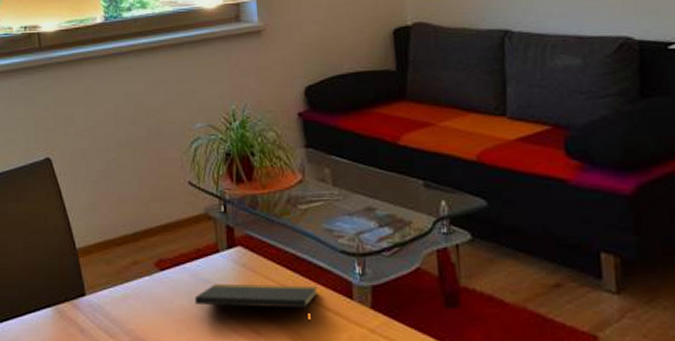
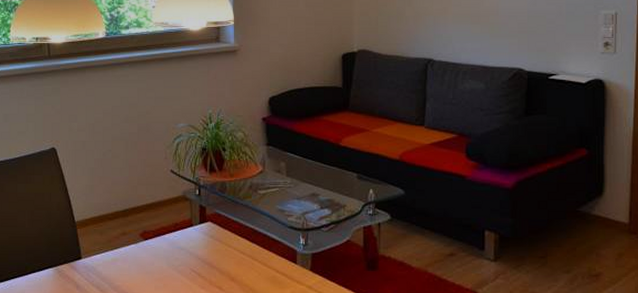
notepad: present [194,284,318,322] -> none [171,251,270,281]

